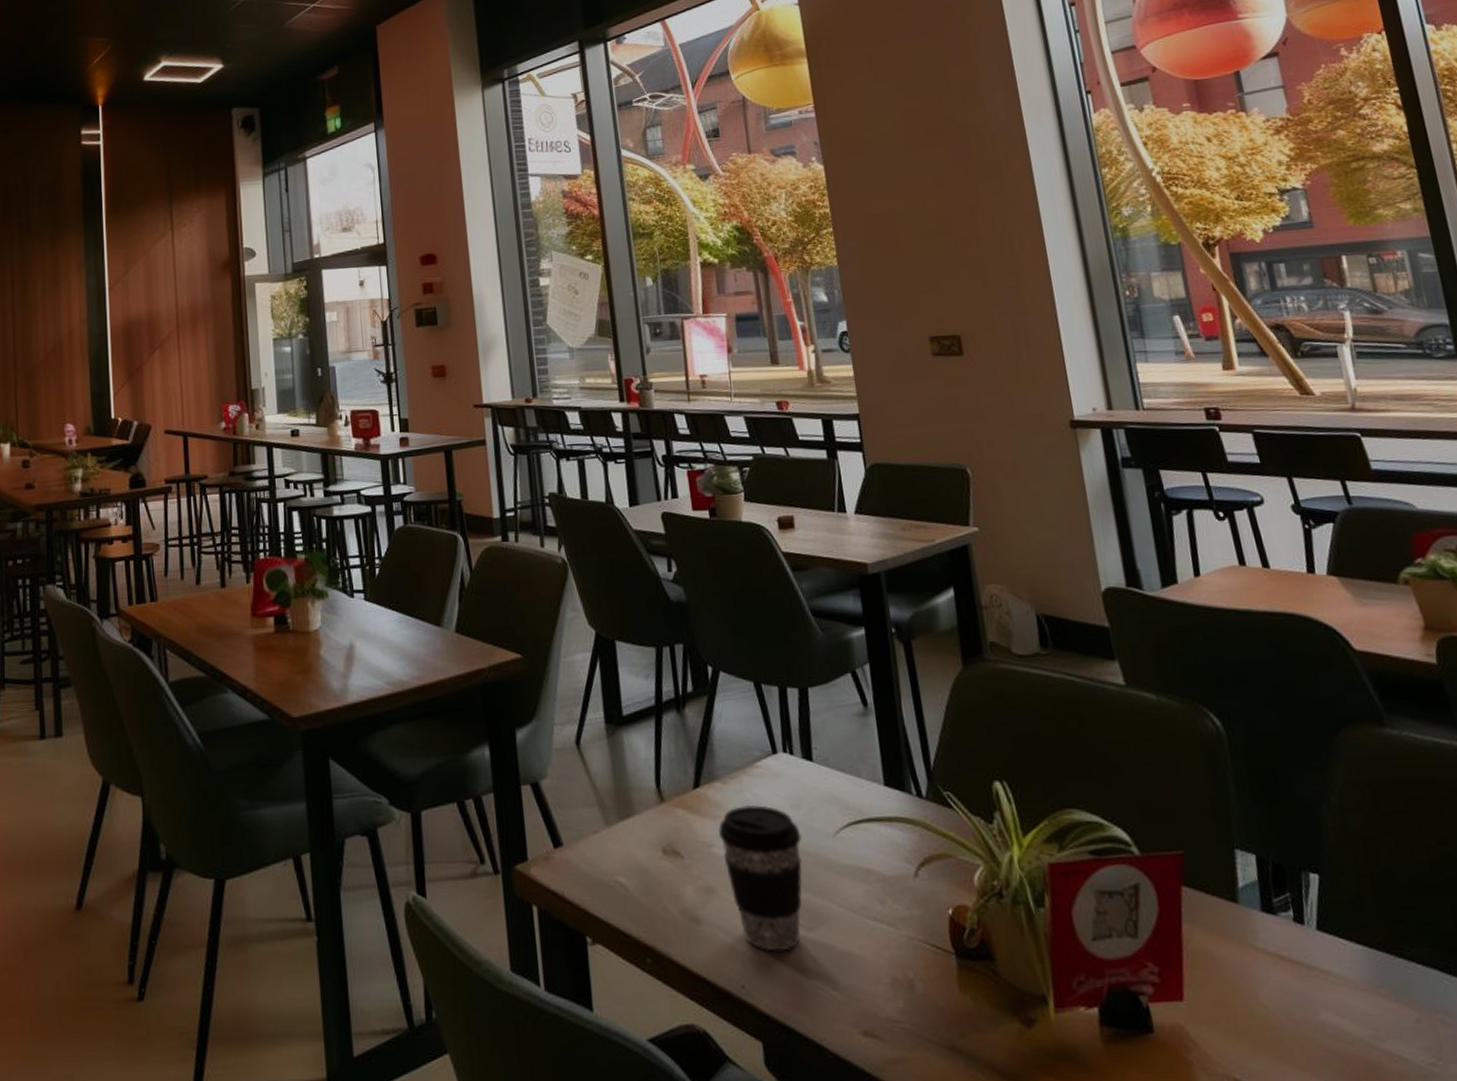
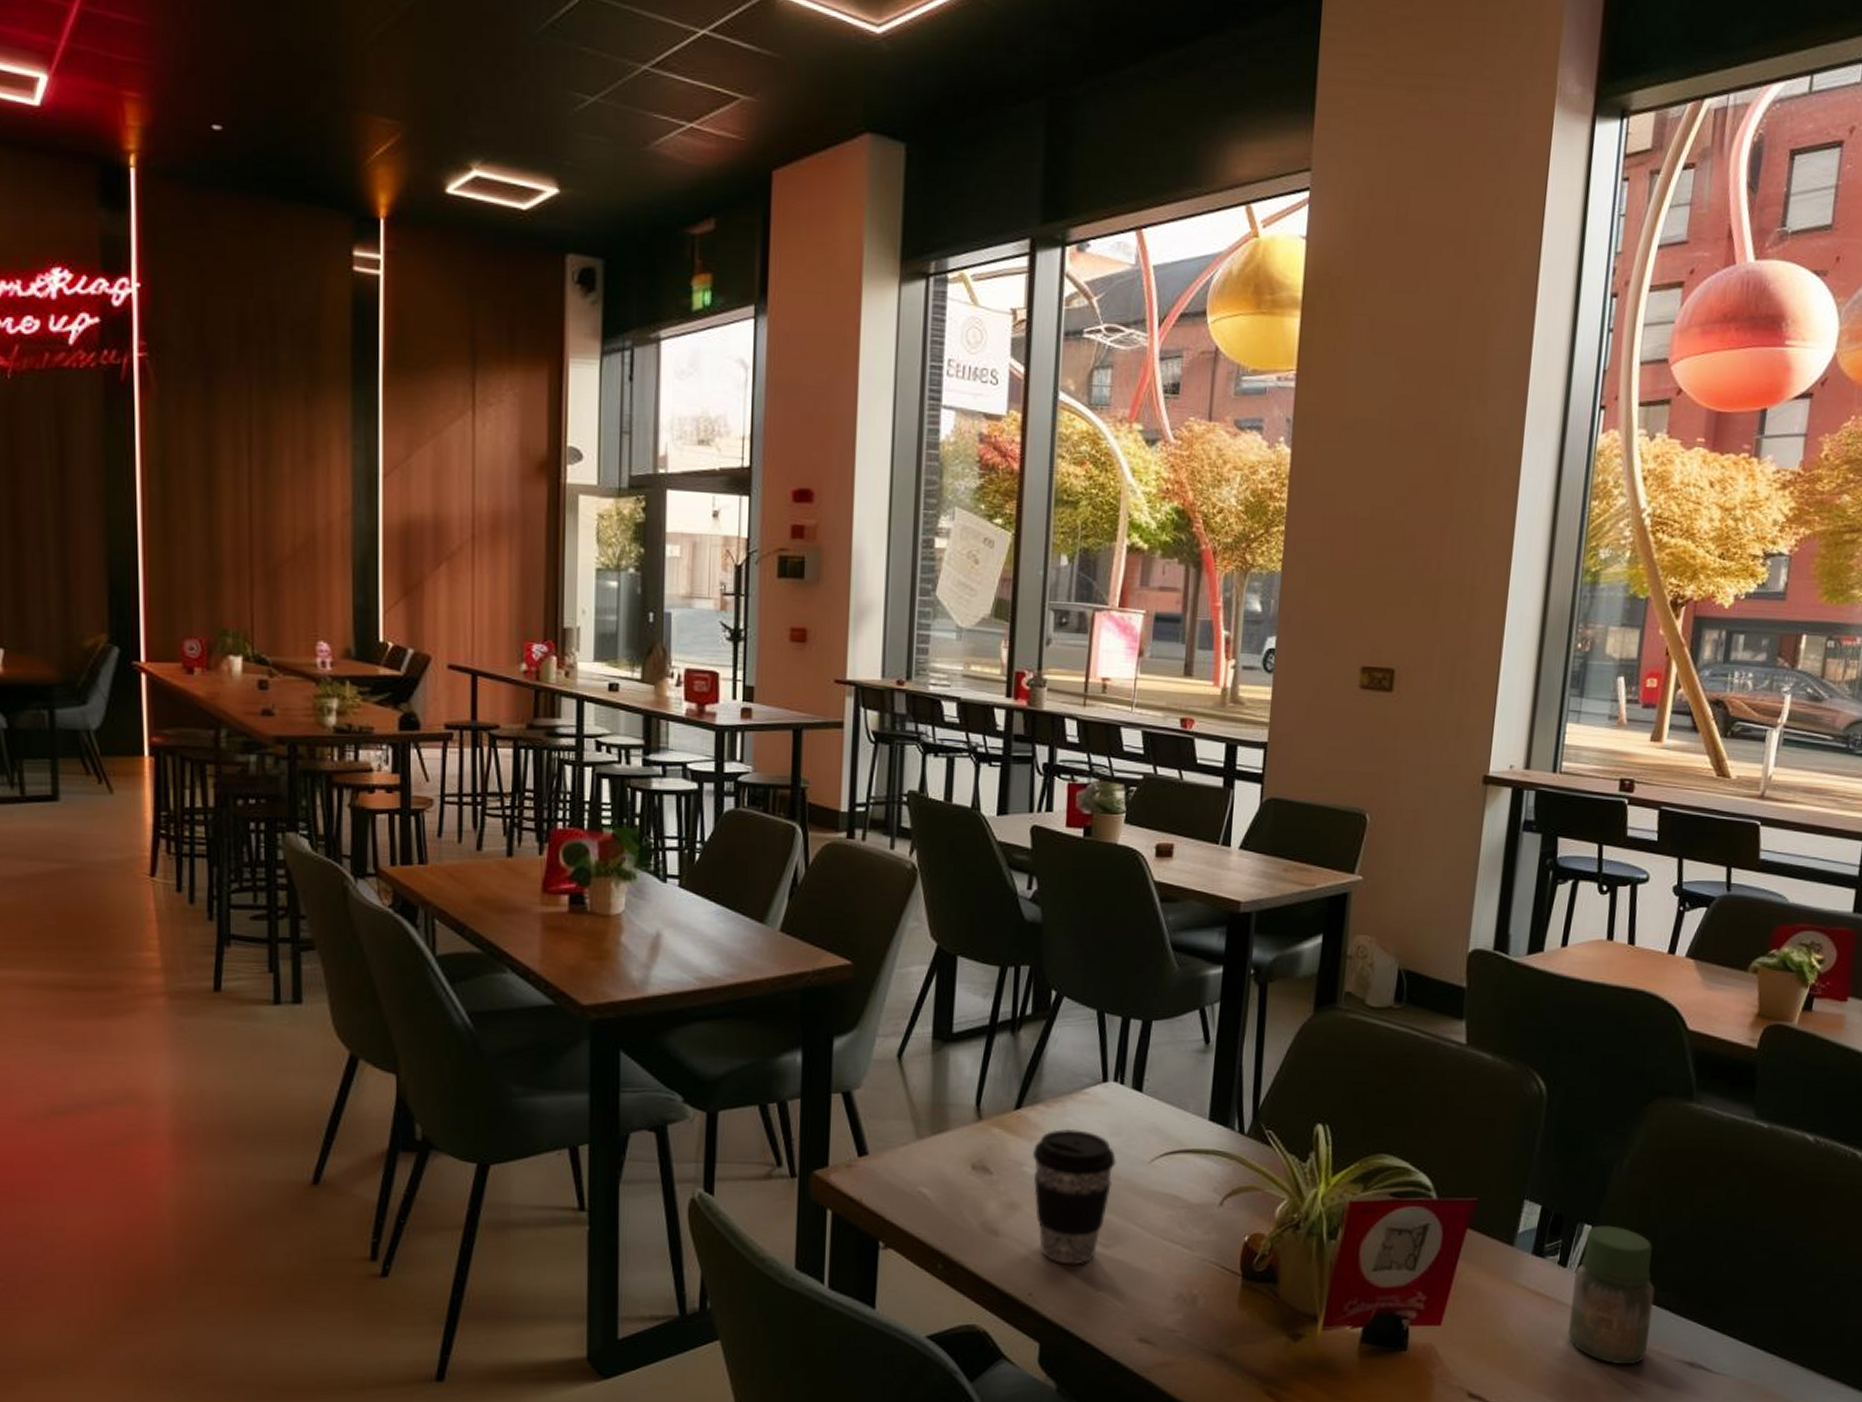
jar: none [1315,873,1429,1040] -> present [1567,1225,1655,1365]

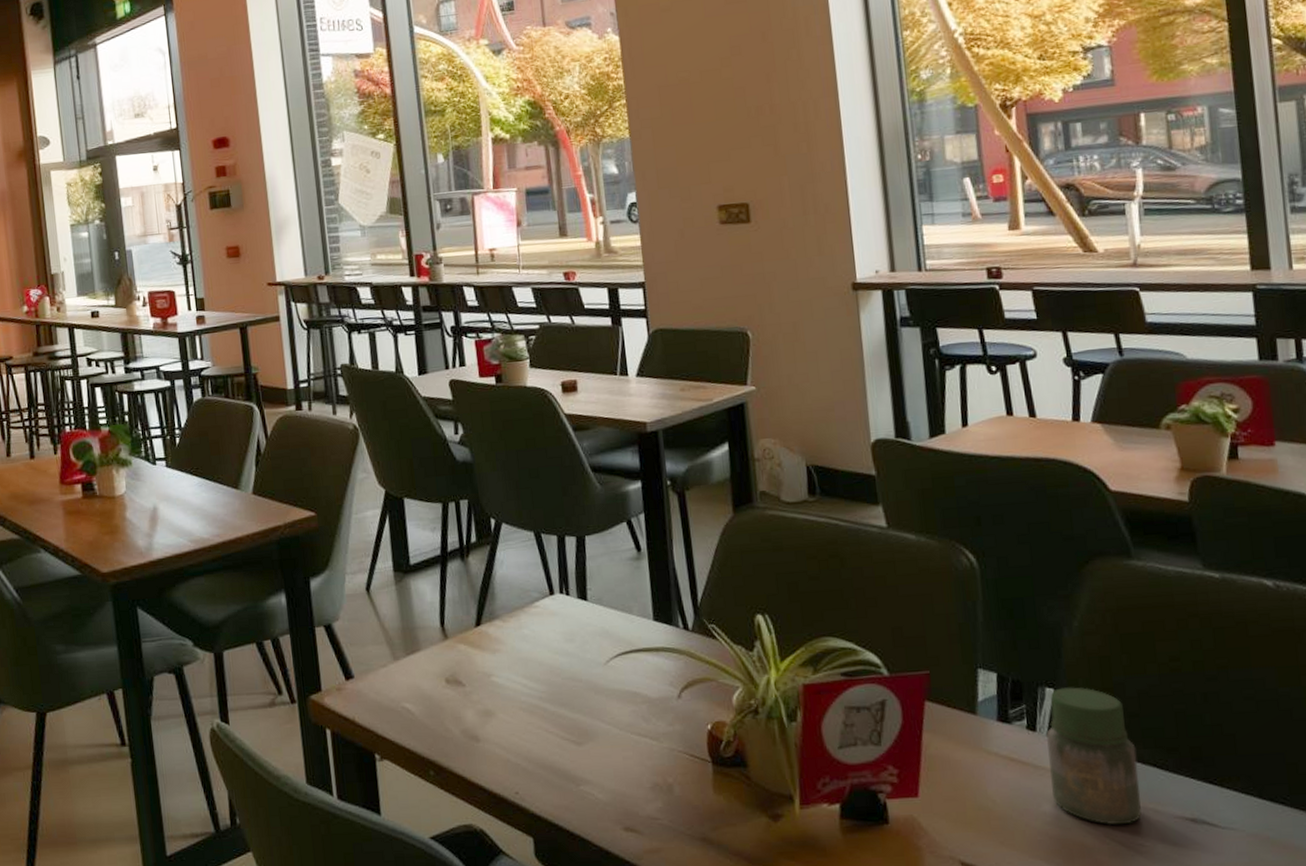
coffee cup: present [1033,1128,1117,1265] -> none [498,639,576,763]

